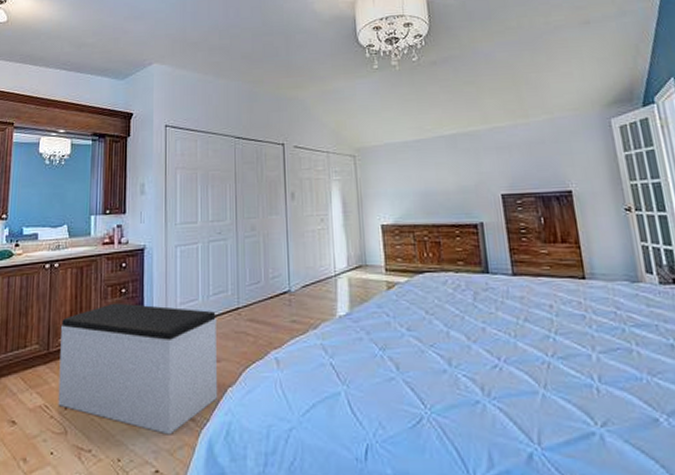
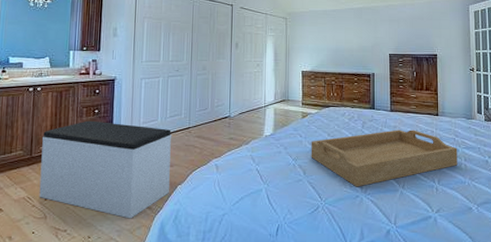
serving tray: none [402,301,626,388] -> present [311,129,458,187]

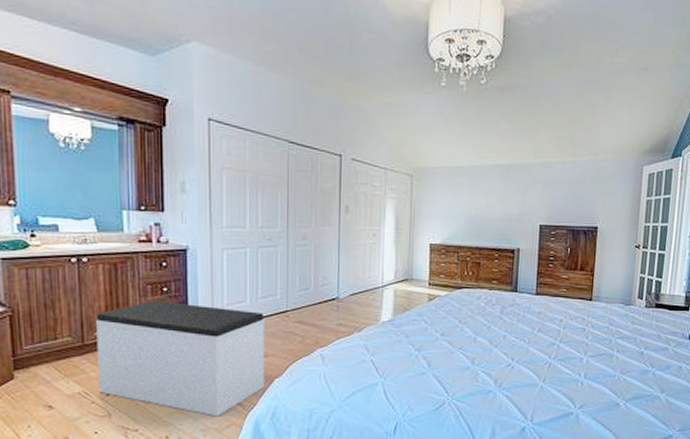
serving tray: present [311,129,458,187] -> none [437,316,610,381]

